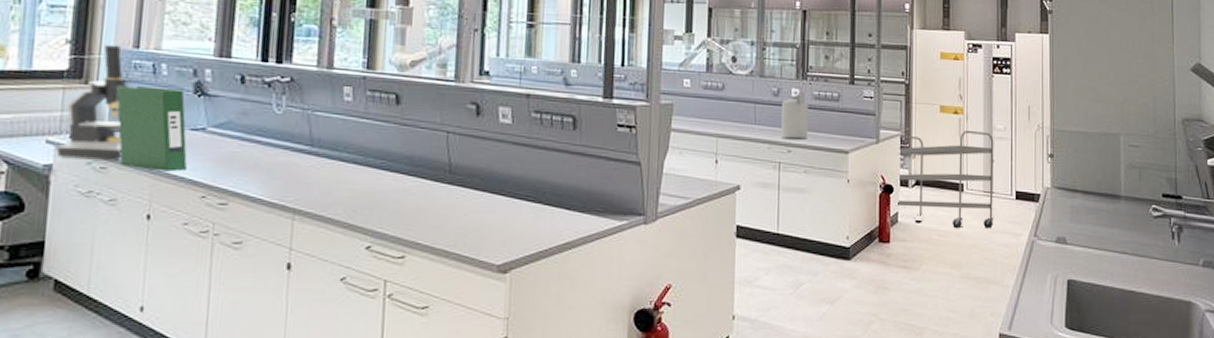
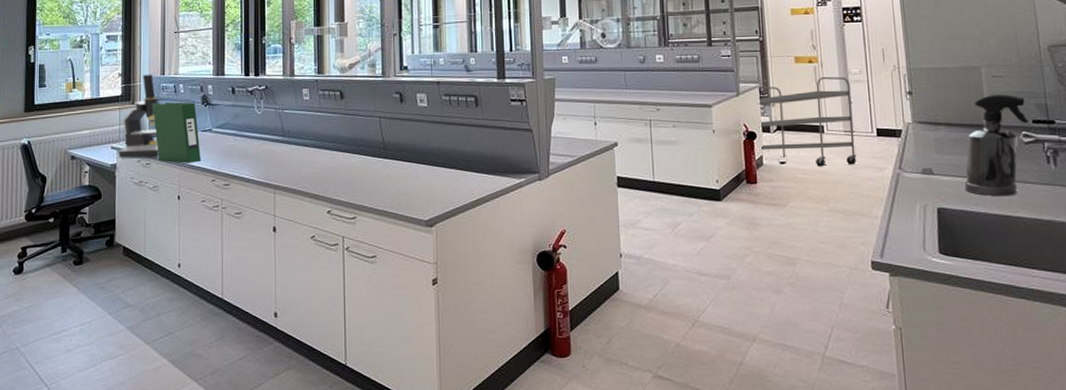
canister: present [780,85,808,141] -> none [648,52,673,100]
spray bottle: none [1095,164,1159,271] -> present [964,94,1029,197]

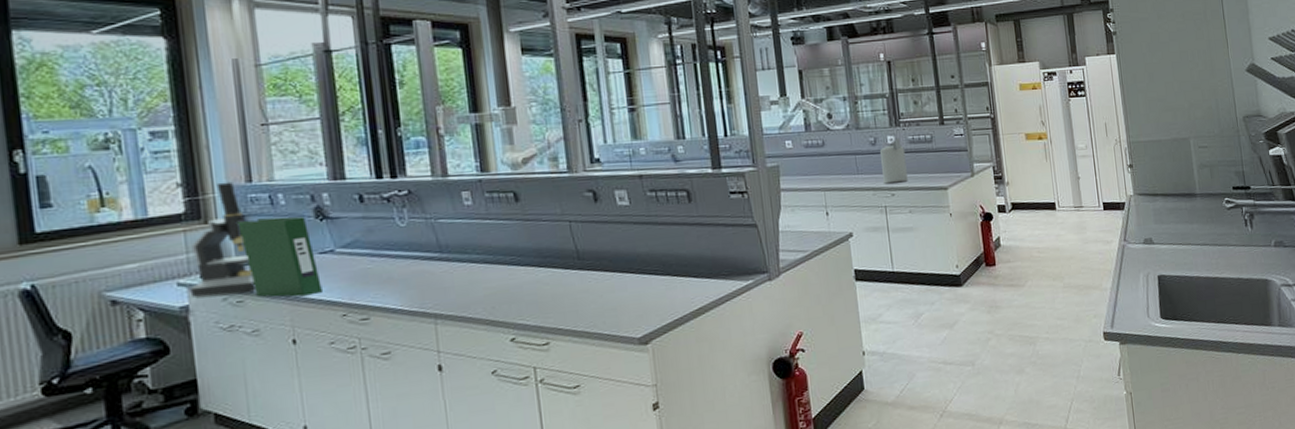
canister: none [648,52,673,100] -> present [880,132,908,185]
utility cart: present [756,76,857,167] -> none [990,152,1087,248]
spray bottle: present [964,94,1029,197] -> none [1179,163,1230,260]

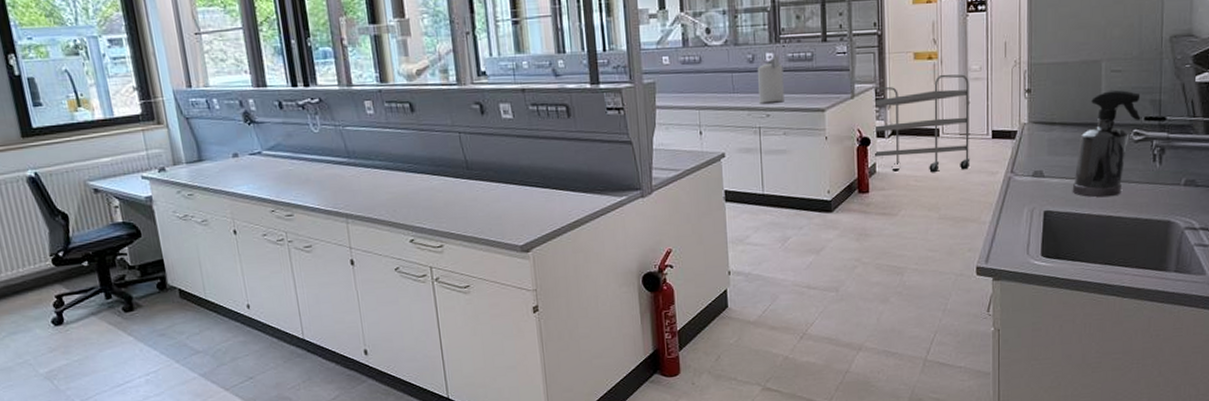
microscope: present [189,181,258,299] -> none [149,86,204,190]
binder: present [237,217,322,298] -> none [183,120,254,193]
utility cart: none [990,152,1087,248] -> present [869,74,971,175]
spray bottle: none [1179,163,1230,260] -> present [1072,90,1141,197]

